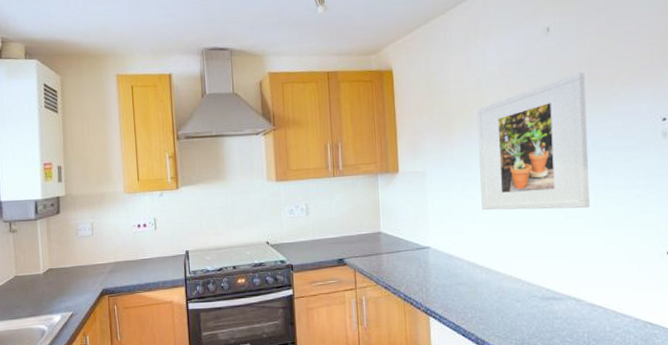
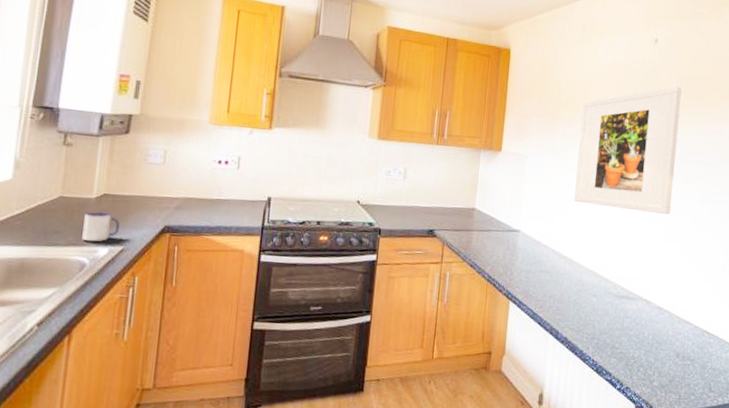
mug: none [37,285,67,311] -> present [82,212,120,242]

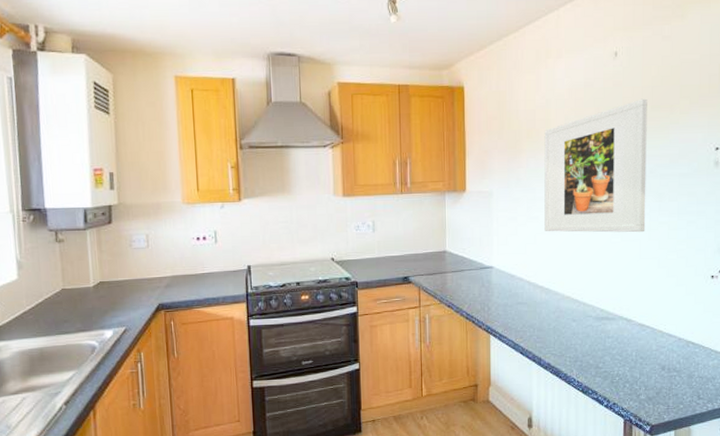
mug: present [82,212,120,242] -> none [86,299,120,326]

